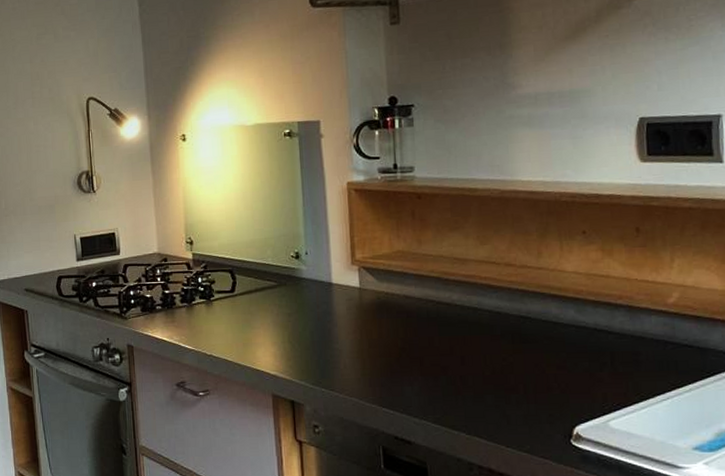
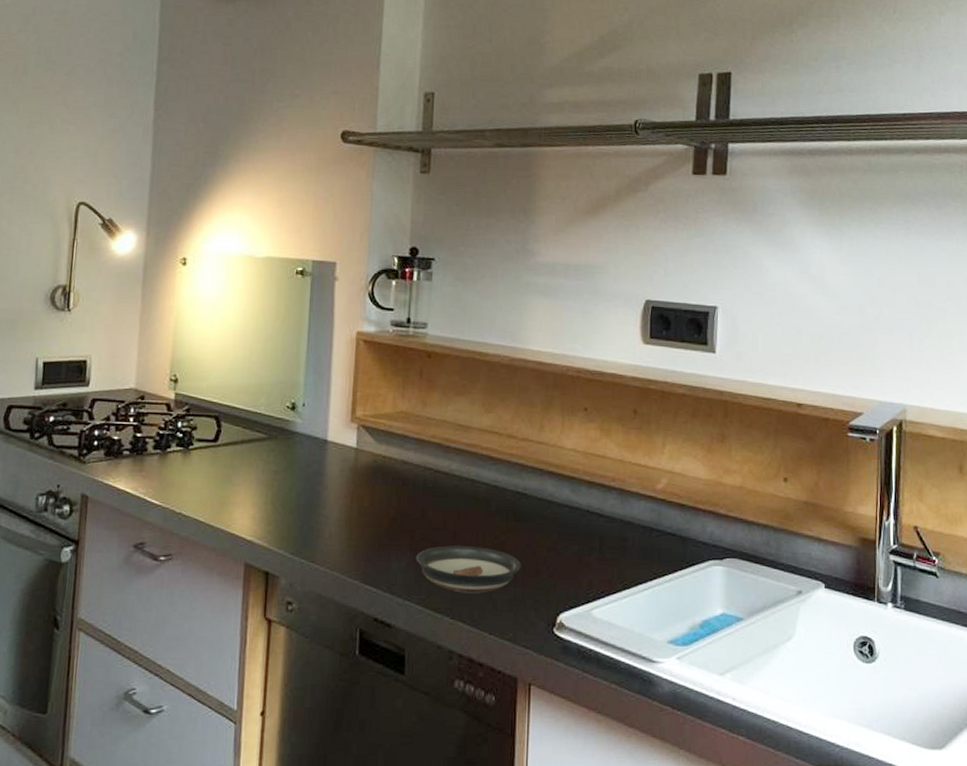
saucer: none [427,369,532,411] -> present [416,546,521,594]

